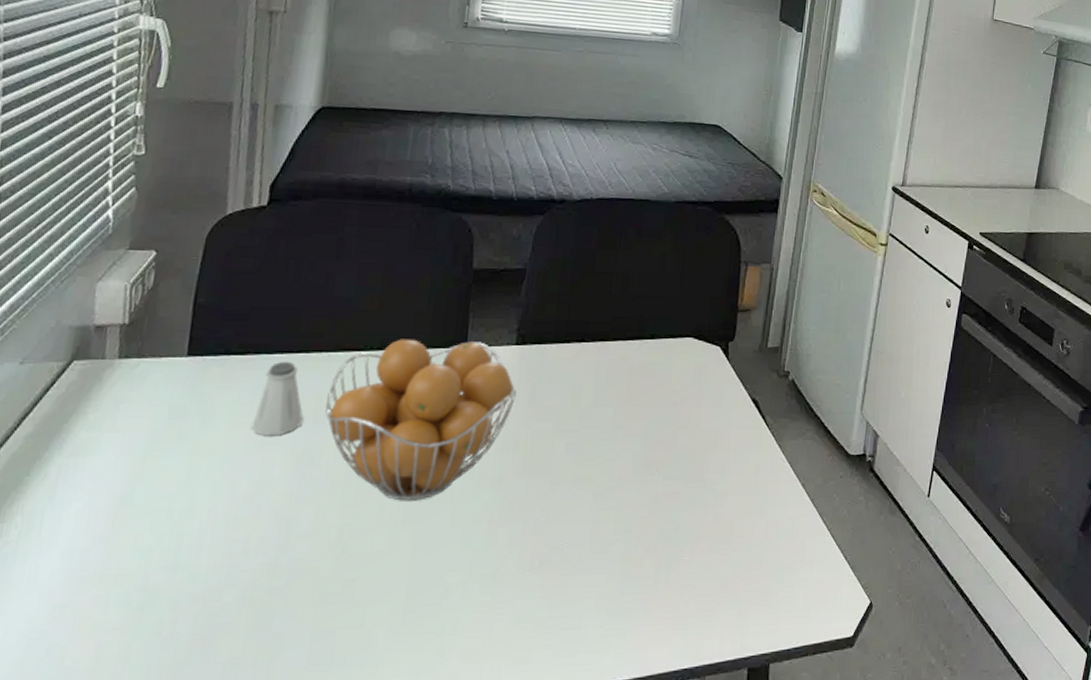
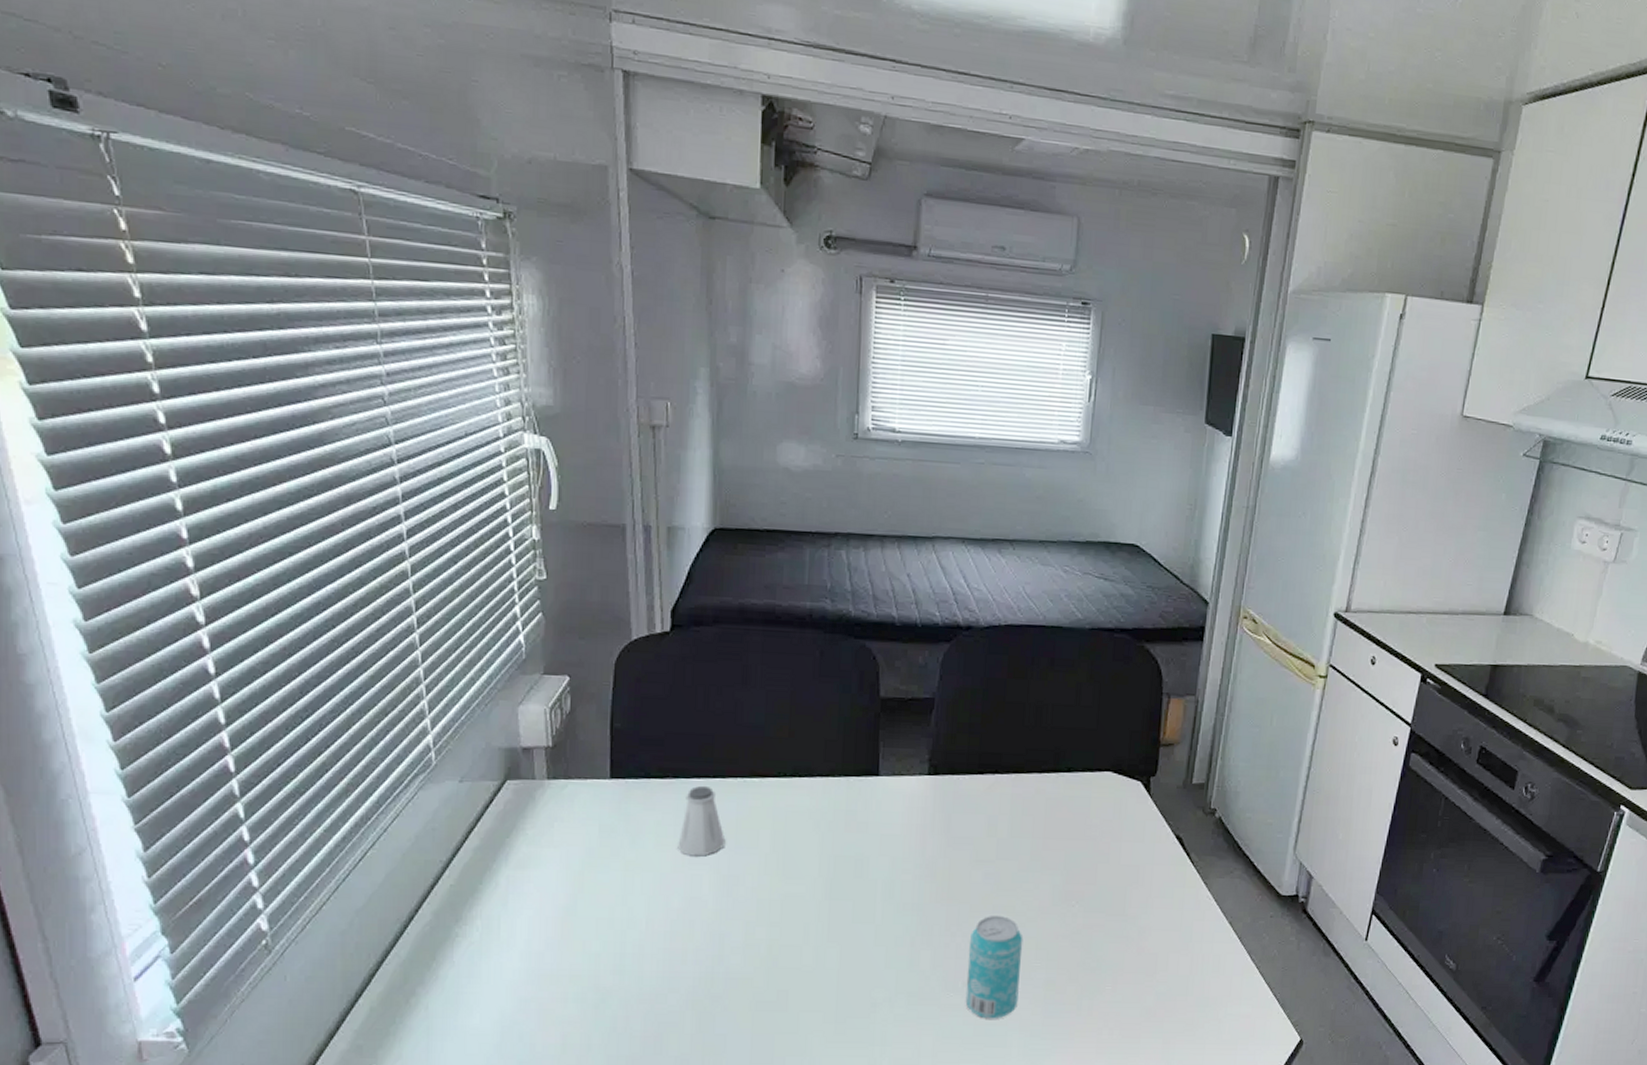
fruit basket: present [325,339,517,501] -> none [746,766,932,922]
beverage can: none [541,487,603,599] -> present [965,916,1023,1019]

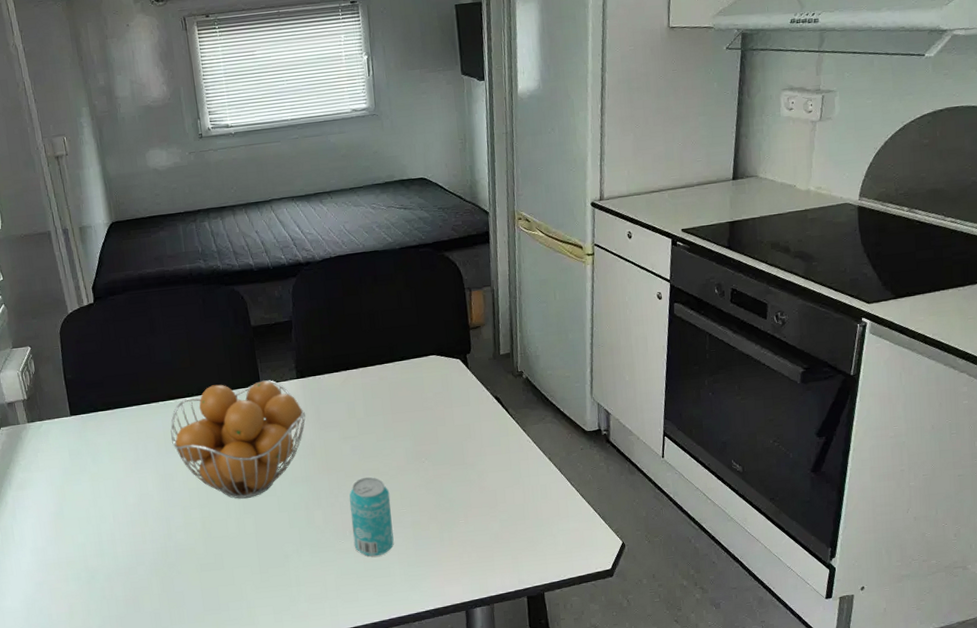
saltshaker: present [678,785,726,856] -> none [125,411,159,464]
fruit basket: none [746,766,932,922] -> present [170,380,306,499]

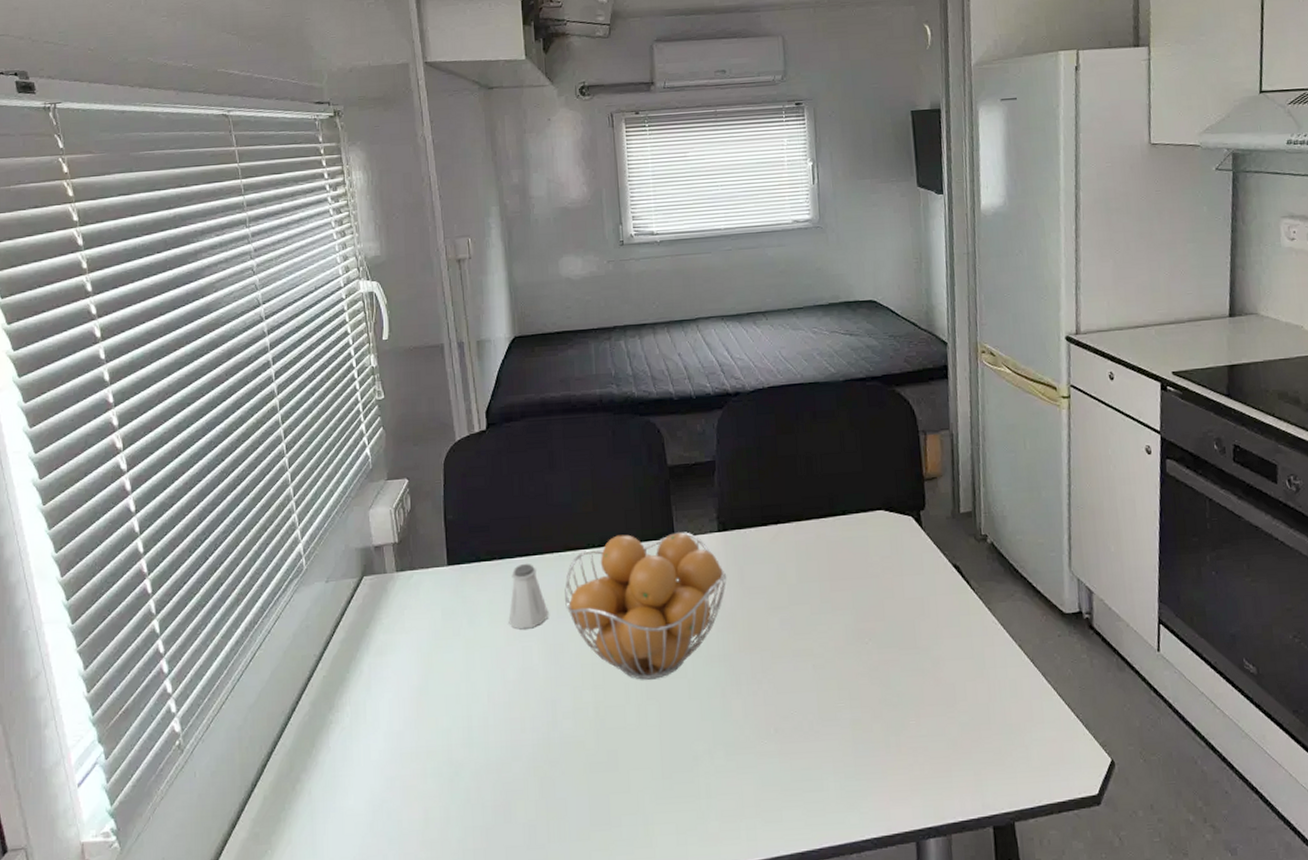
saltshaker: none [125,411,159,464] -> present [508,563,549,630]
beverage can: present [349,477,394,557] -> none [775,659,829,764]

